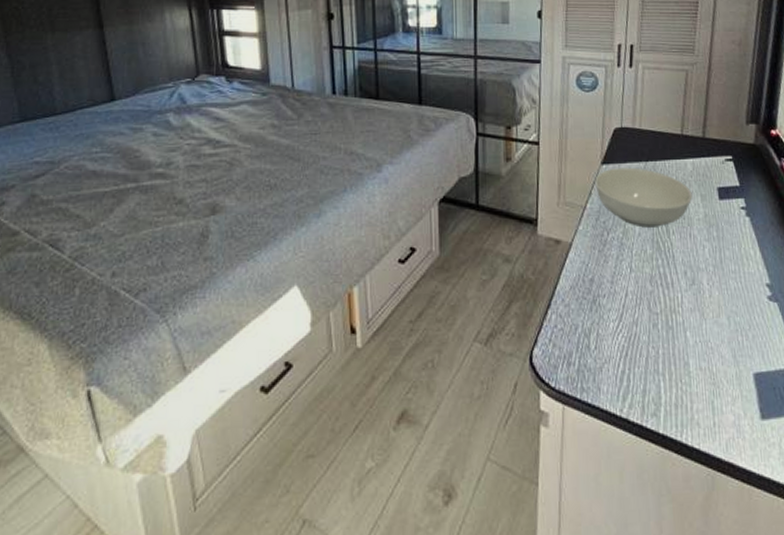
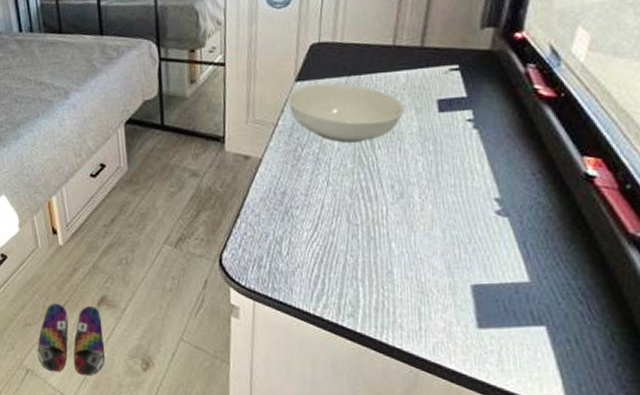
slippers: none [319,424,400,520] -> present [37,303,105,375]

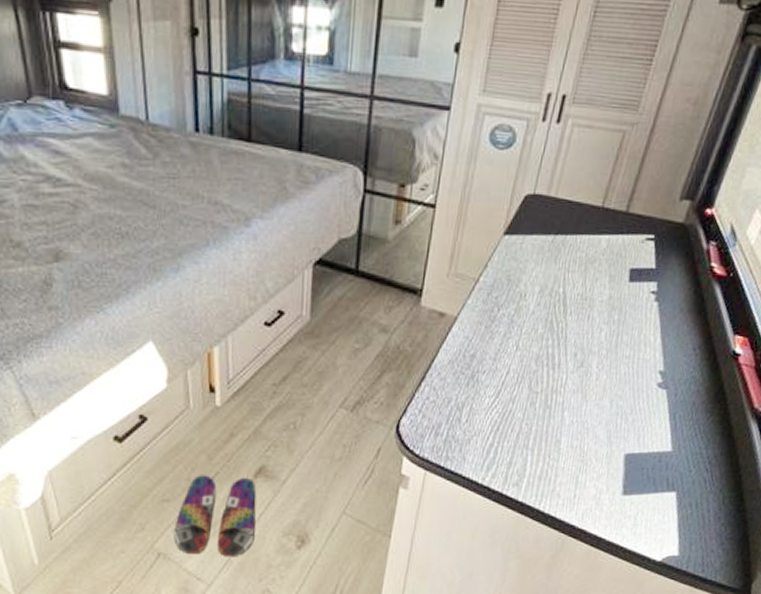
bowl: present [288,83,405,143] -> none [493,239,601,307]

